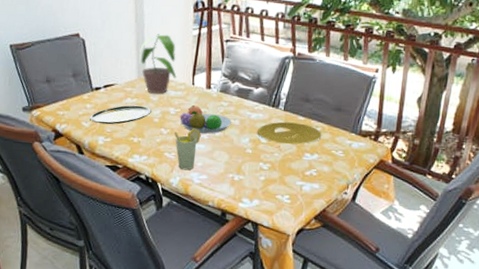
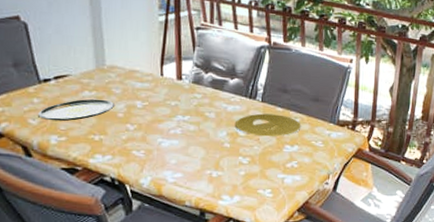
potted plant: present [138,34,177,94] -> none [96,19,142,86]
cup: present [174,129,201,170] -> none [143,123,174,169]
fruit bowl: present [180,105,232,134] -> none [148,98,207,129]

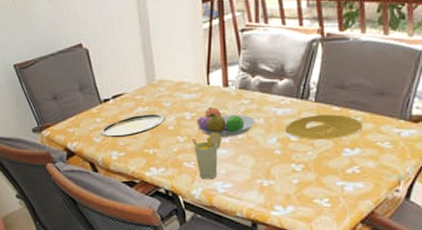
cup: none [143,123,174,169] -> present [192,133,222,180]
fruit bowl: none [148,98,207,129] -> present [196,107,255,137]

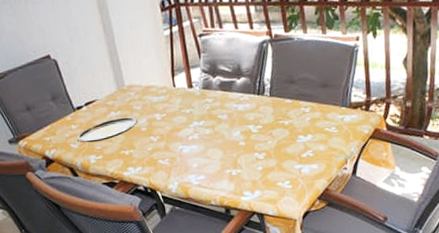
cup: present [192,133,222,180] -> none [165,131,192,174]
fruit bowl: present [196,107,255,137] -> none [167,107,220,134]
plate: present [285,114,363,139] -> none [246,106,312,130]

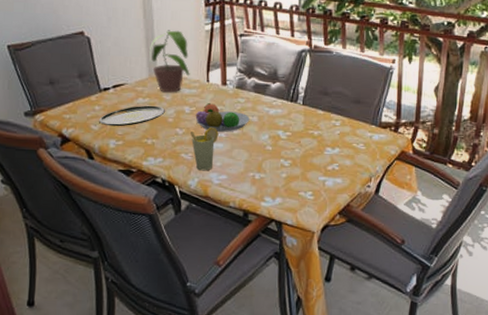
potted plant: none [114,40,156,103] -> present [149,30,190,93]
cup: none [165,131,192,174] -> present [191,127,219,171]
fruit bowl: none [167,107,220,134] -> present [195,103,250,132]

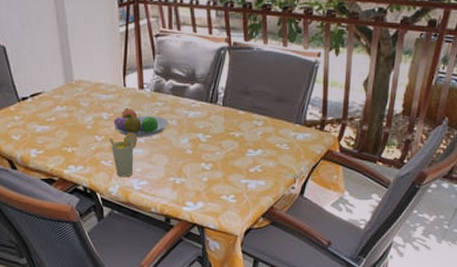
plate: present [99,105,165,127] -> none [19,113,83,136]
potted plant: present [149,30,190,93] -> none [65,34,106,100]

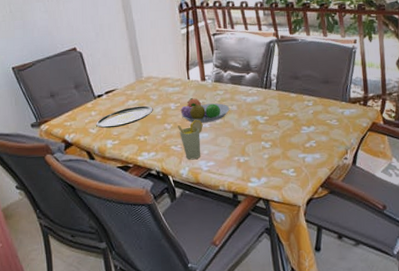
plate: none [19,113,83,136] -> present [96,105,153,129]

